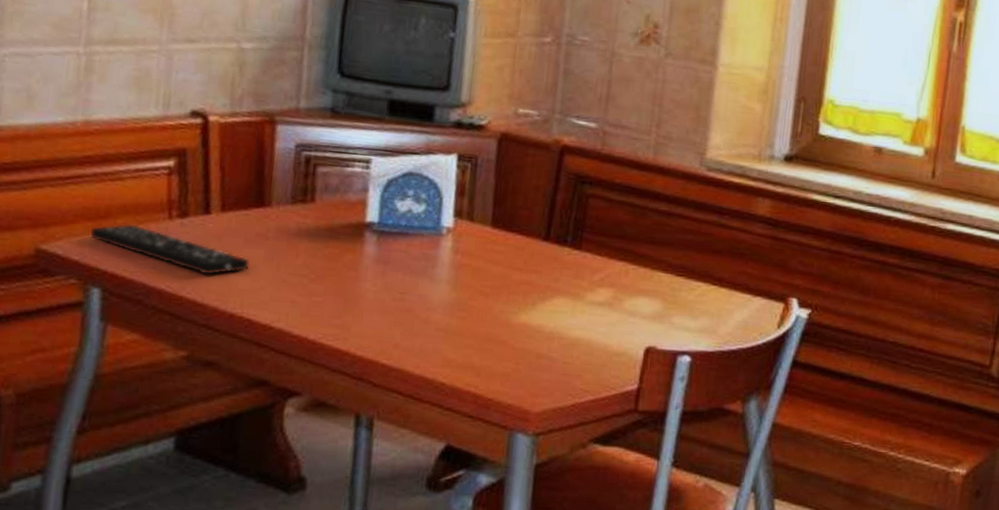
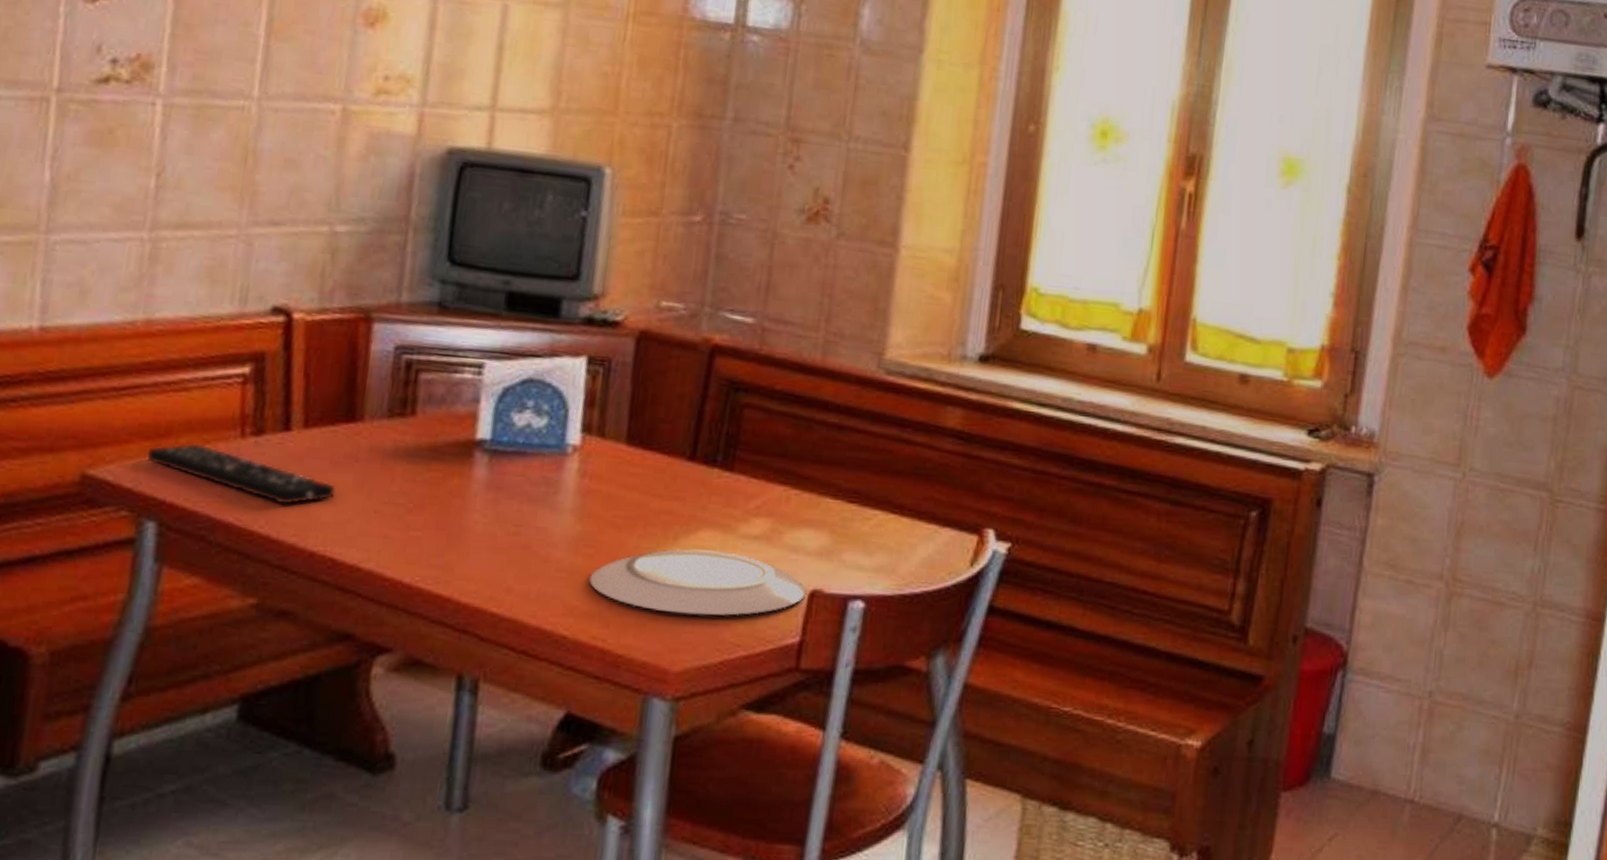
plate: none [463,312,642,368] -> present [589,548,806,617]

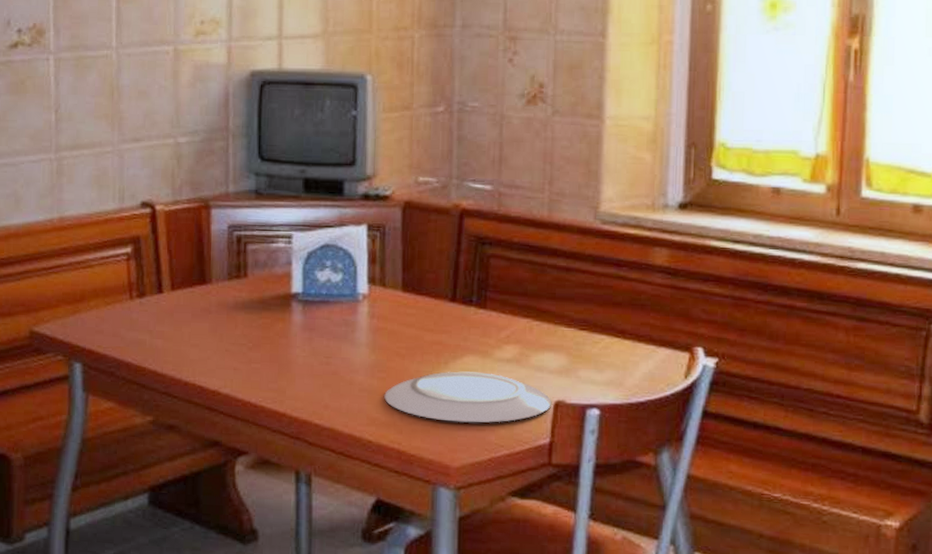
remote control: present [147,443,335,505] -> none [71,305,197,348]

